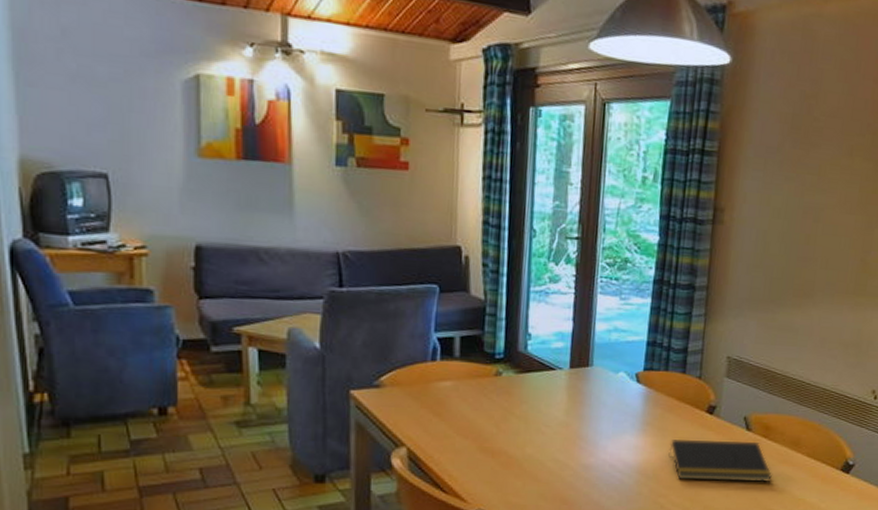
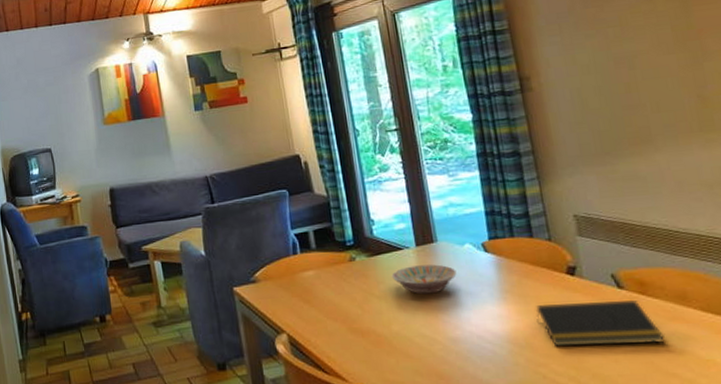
bowl: none [537,388,605,419] -> present [391,264,457,295]

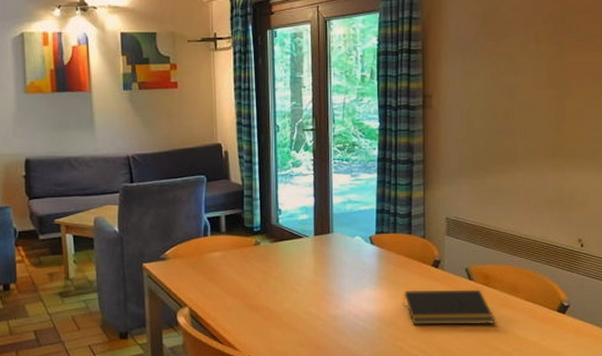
bowl: present [391,264,457,295] -> none [289,252,345,278]

